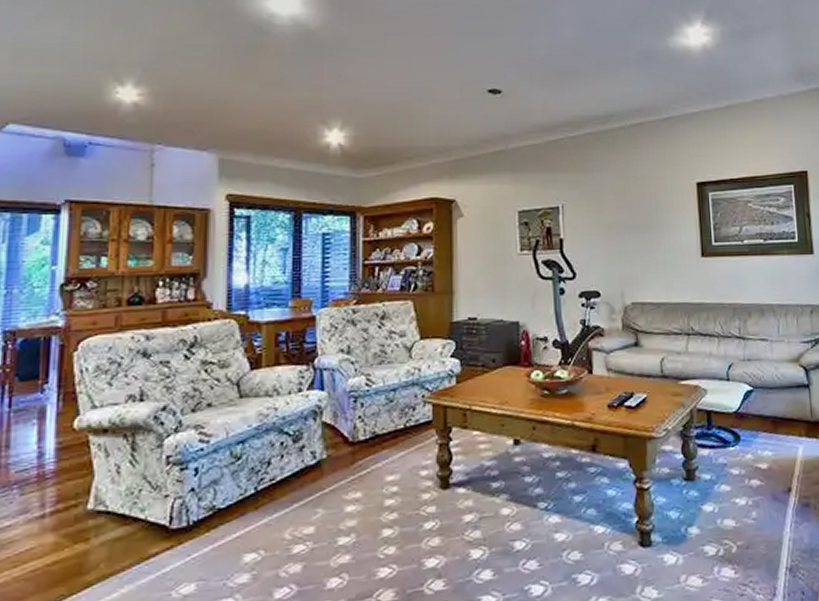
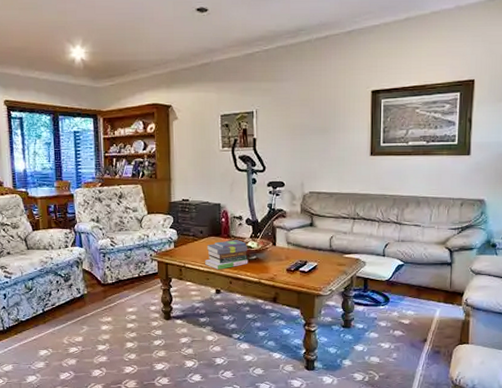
books: none [499,369,557,411] -> present [205,240,248,270]

